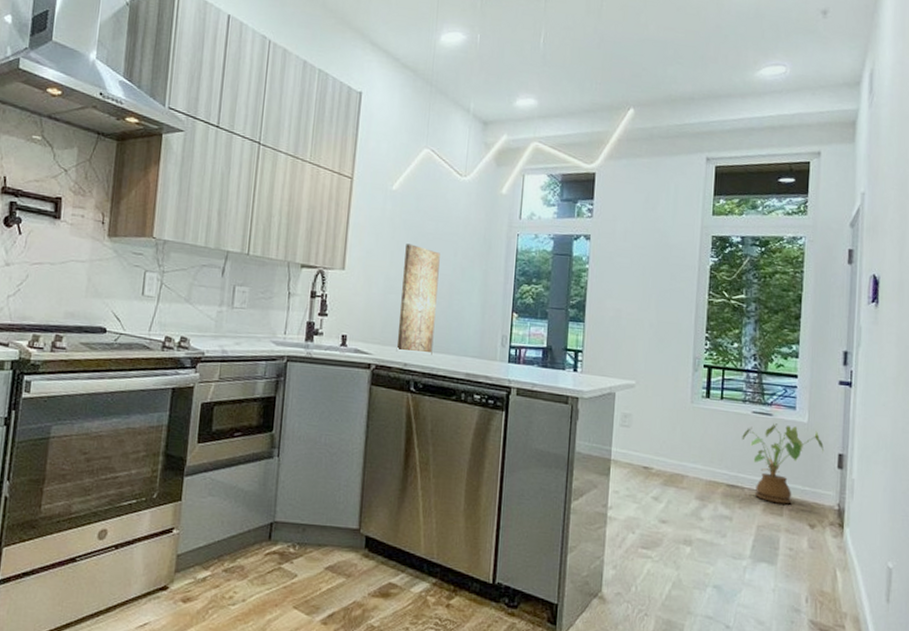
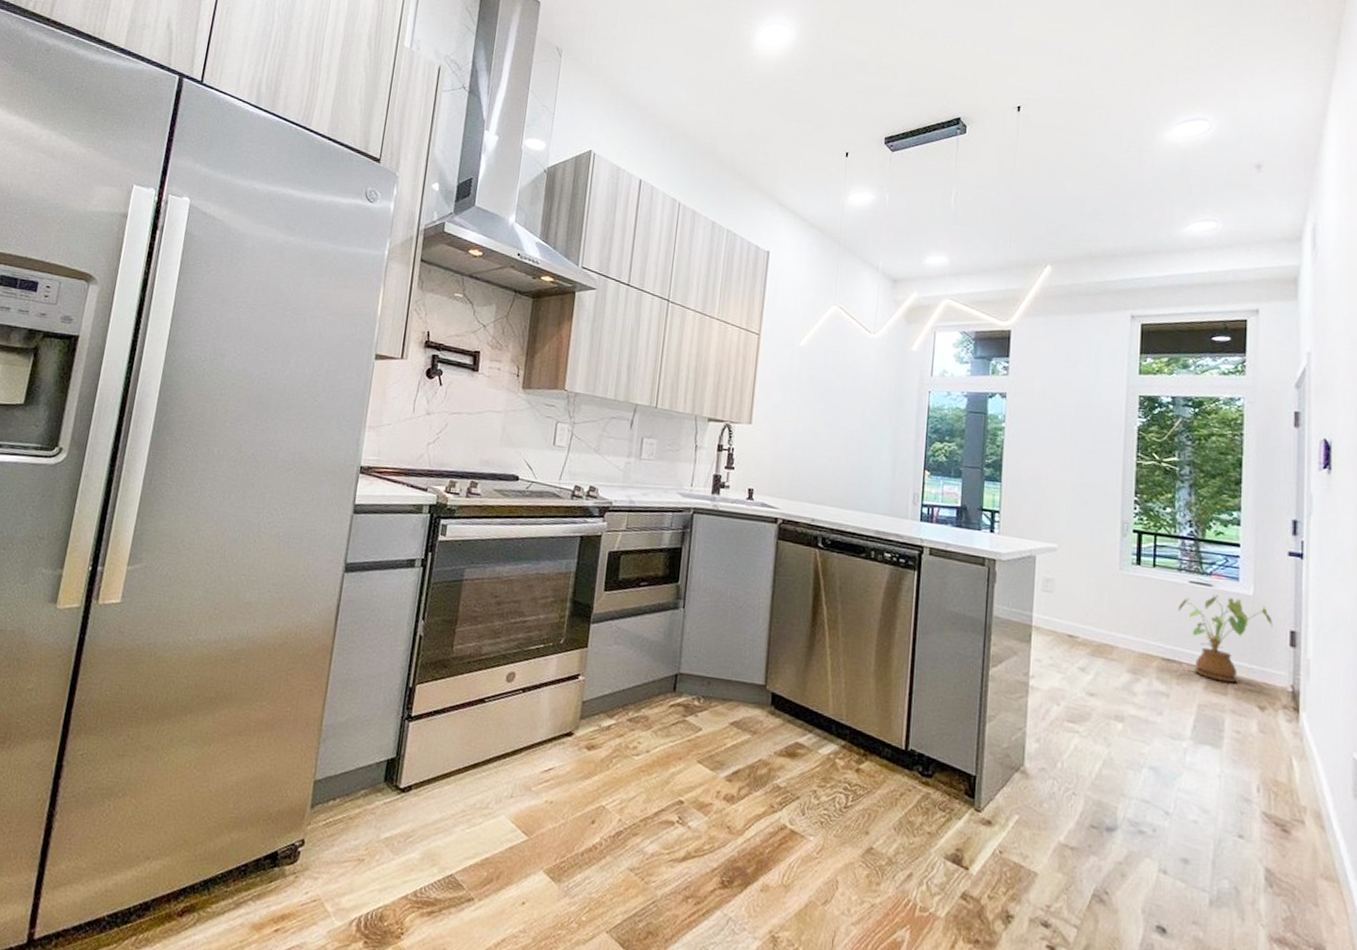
wall art: present [396,244,440,355] -> none [803,399,849,511]

